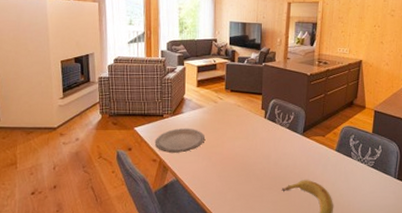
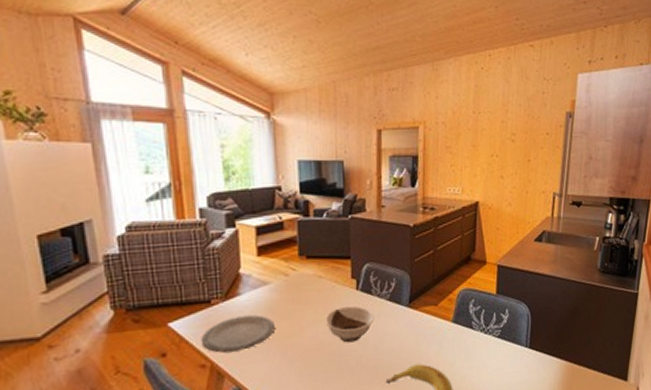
bowl: none [240,130,277,157] -> present [325,306,375,343]

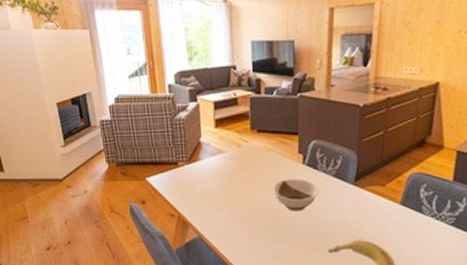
plate: present [200,315,275,353] -> none [170,178,229,207]

